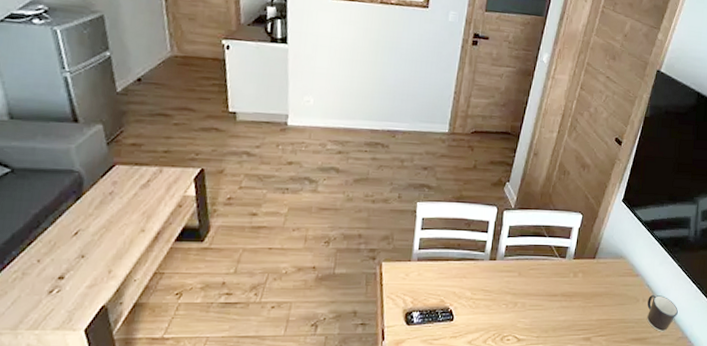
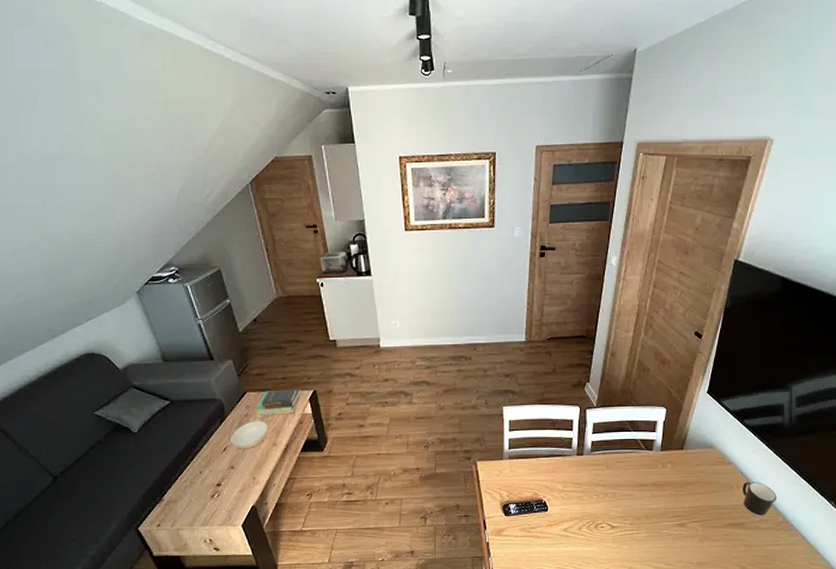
bowl: none [85,200,138,235] -> present [231,421,268,450]
books: none [123,164,186,198] -> present [255,388,301,418]
toaster: none [228,11,264,37] -> present [320,251,349,274]

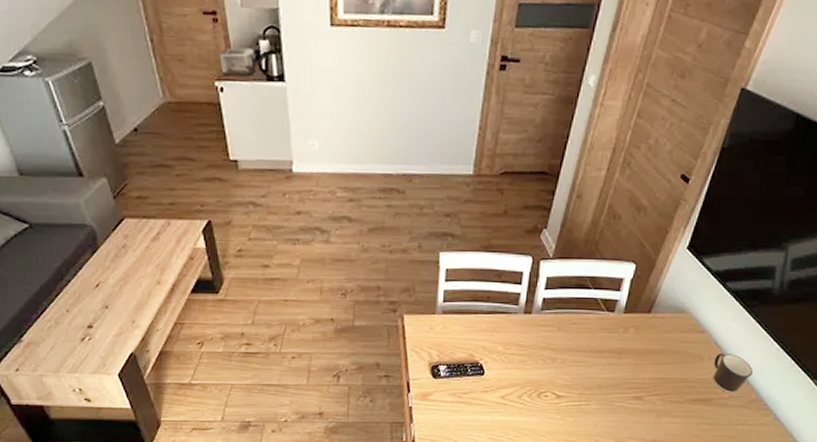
bowl: present [231,421,268,450] -> none [105,253,151,287]
books: present [255,388,301,418] -> none [135,216,193,251]

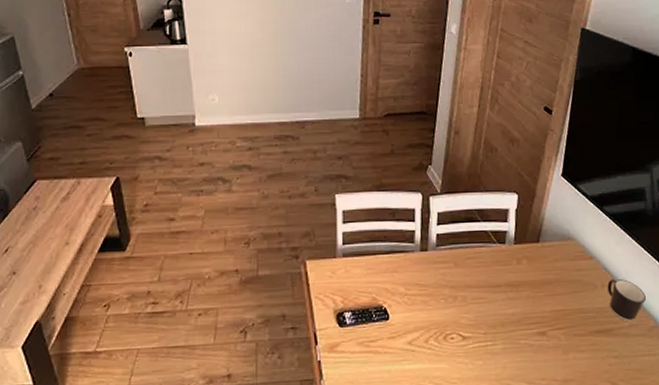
toaster: present [219,47,257,77] -> none [129,17,162,42]

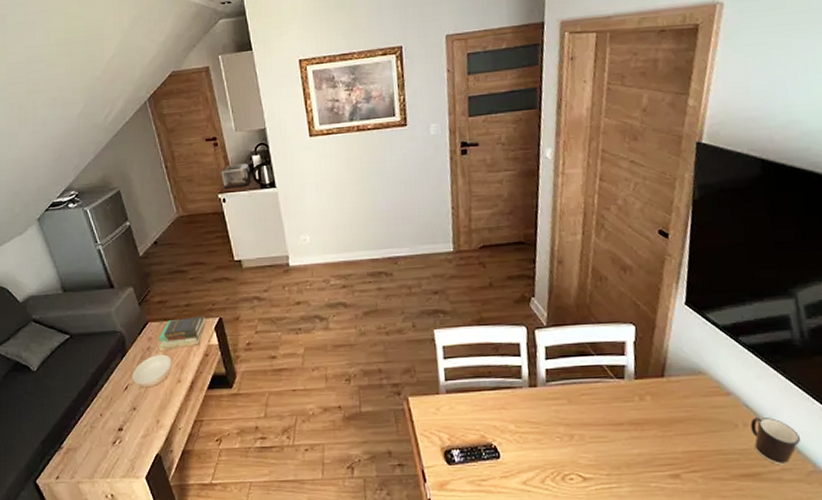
bowl: none [14,215,61,251] -> present [132,354,172,388]
books: none [46,174,102,212] -> present [158,316,206,352]
toaster: none [129,17,162,42] -> present [221,163,252,189]

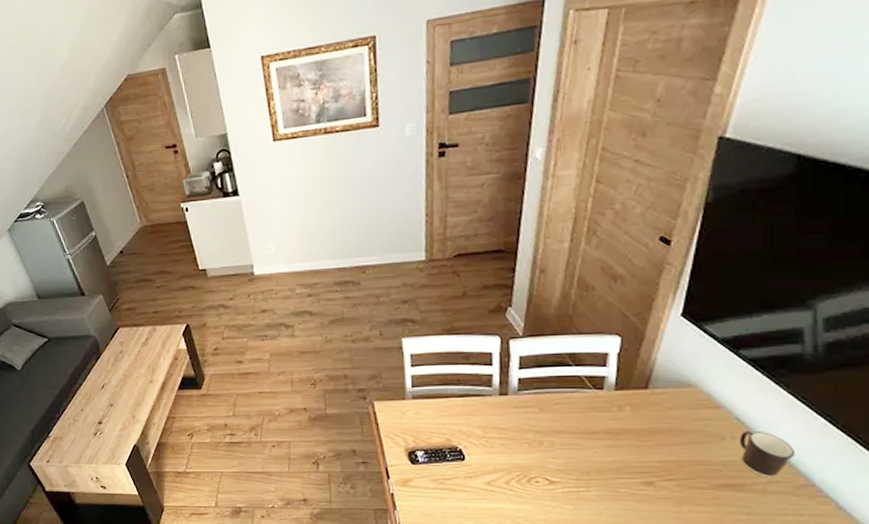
bowl: present [132,354,172,388] -> none [107,357,144,387]
books: present [158,316,206,352] -> none [130,322,174,355]

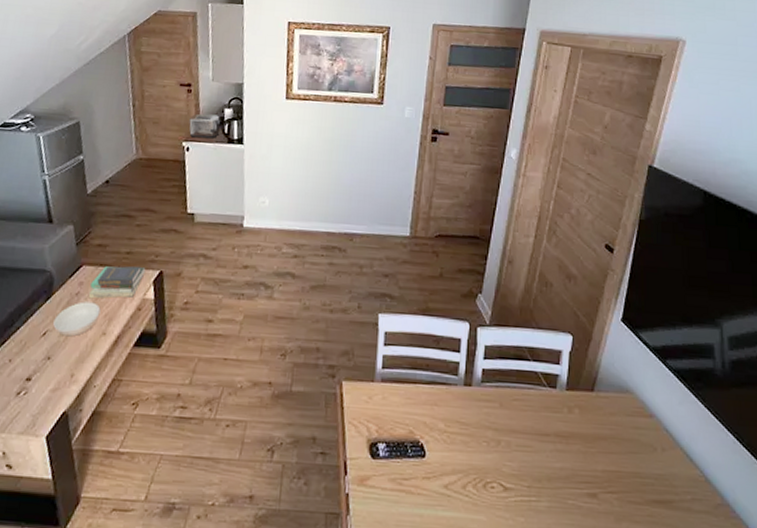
bowl: none [107,357,144,387] -> present [53,301,101,337]
books: none [130,322,174,355] -> present [88,266,146,299]
mug: present [740,430,794,478] -> none [668,442,712,495]

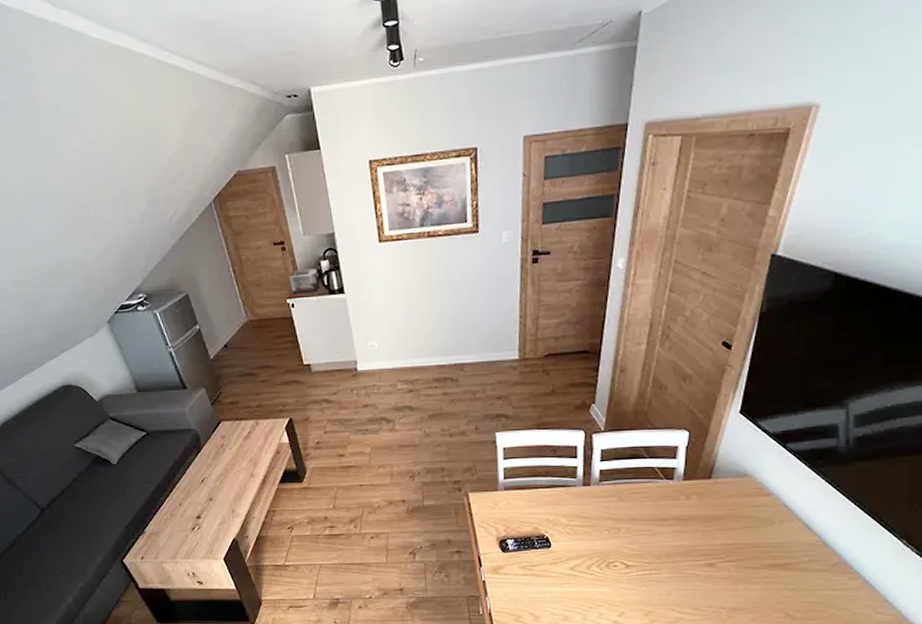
bowl: present [53,301,101,337] -> none [208,451,245,481]
books: present [88,266,146,299] -> none [231,416,277,449]

